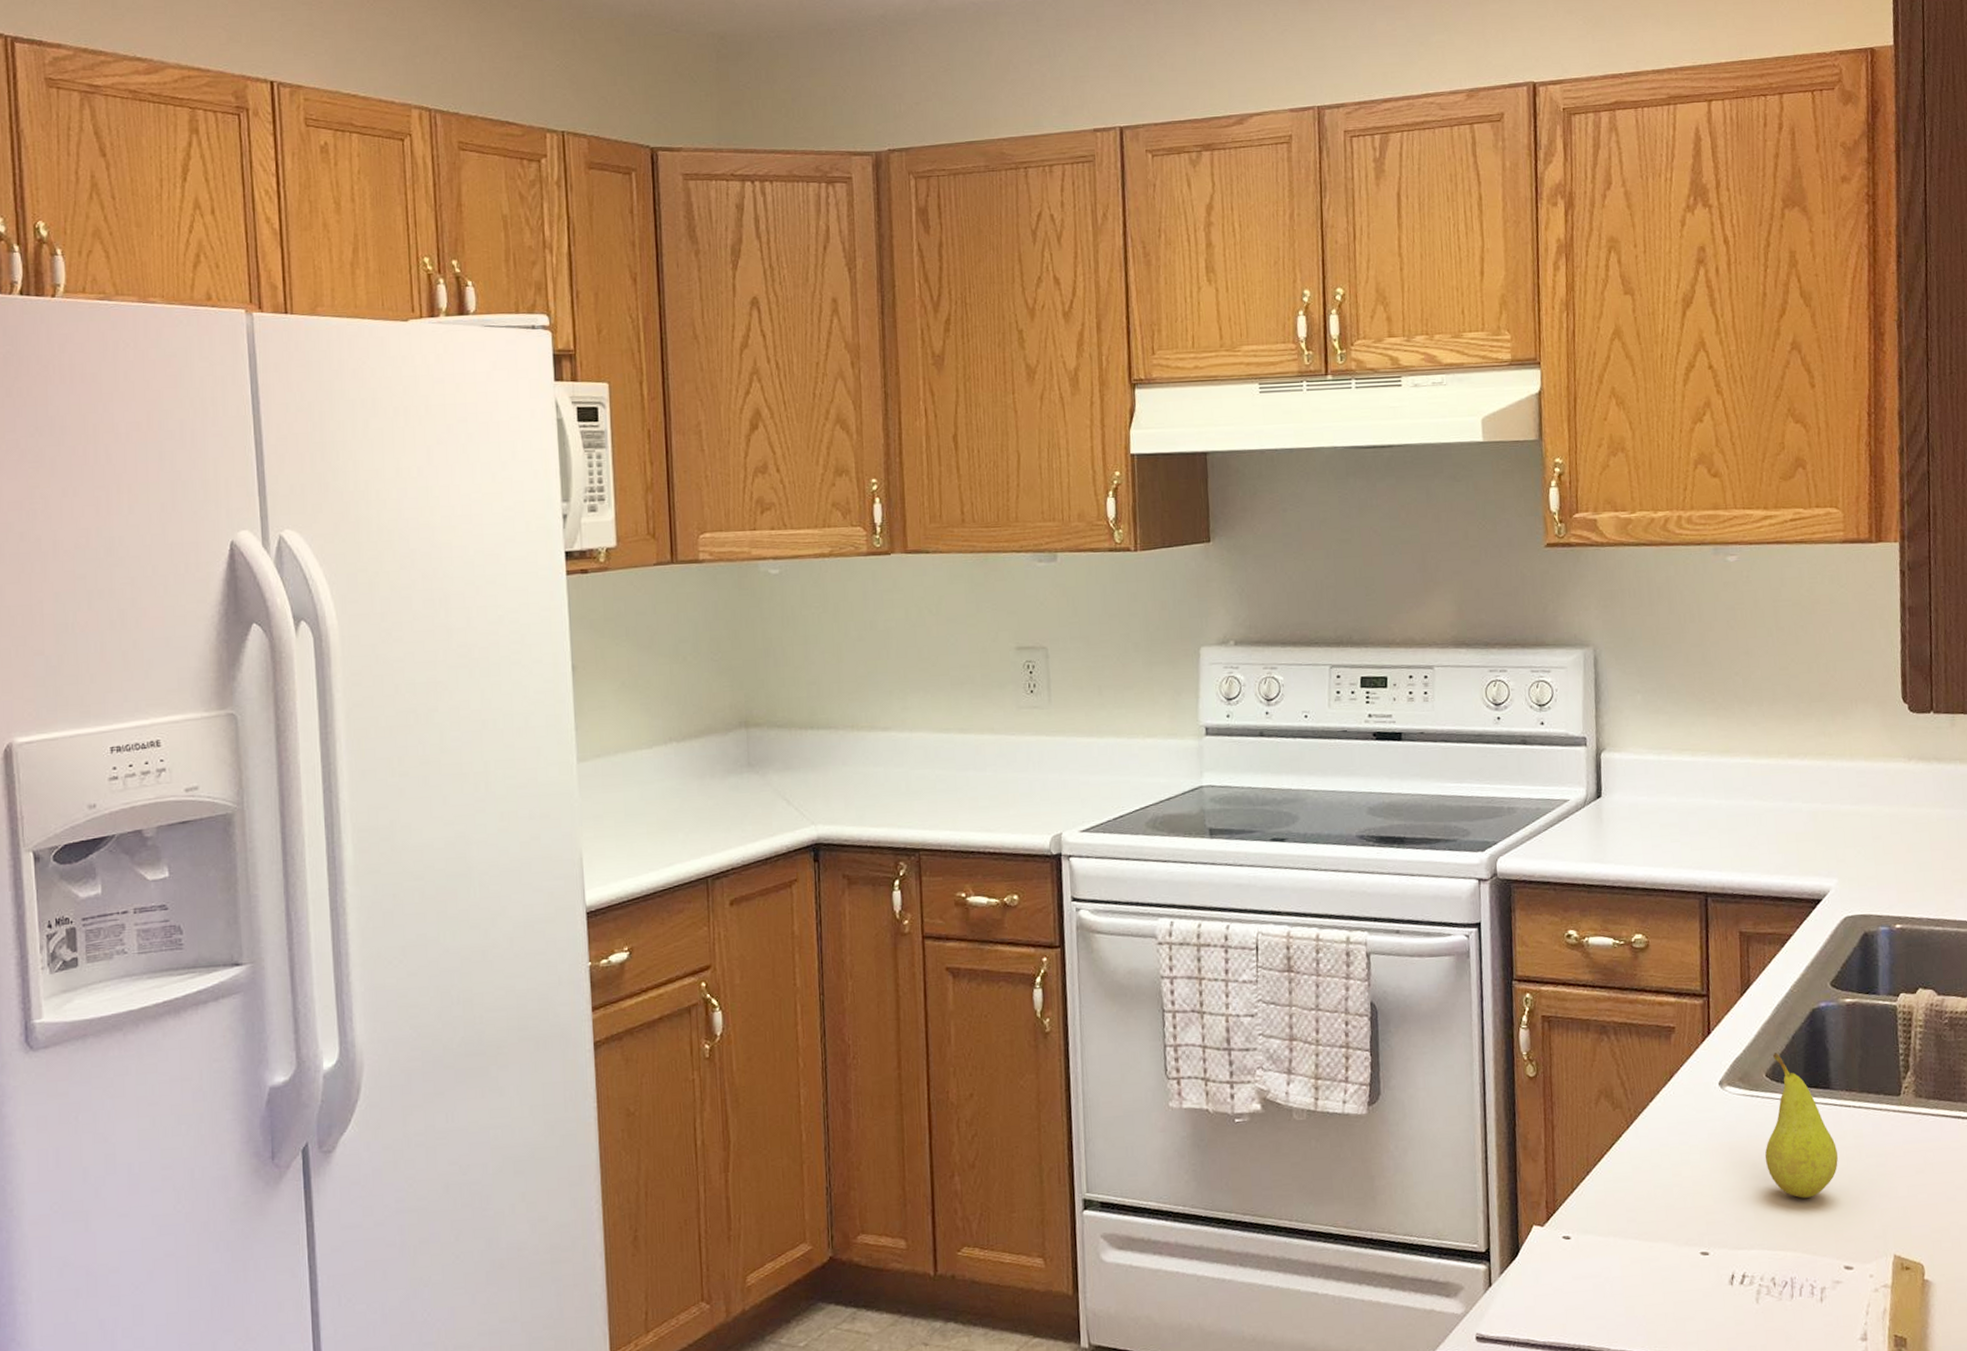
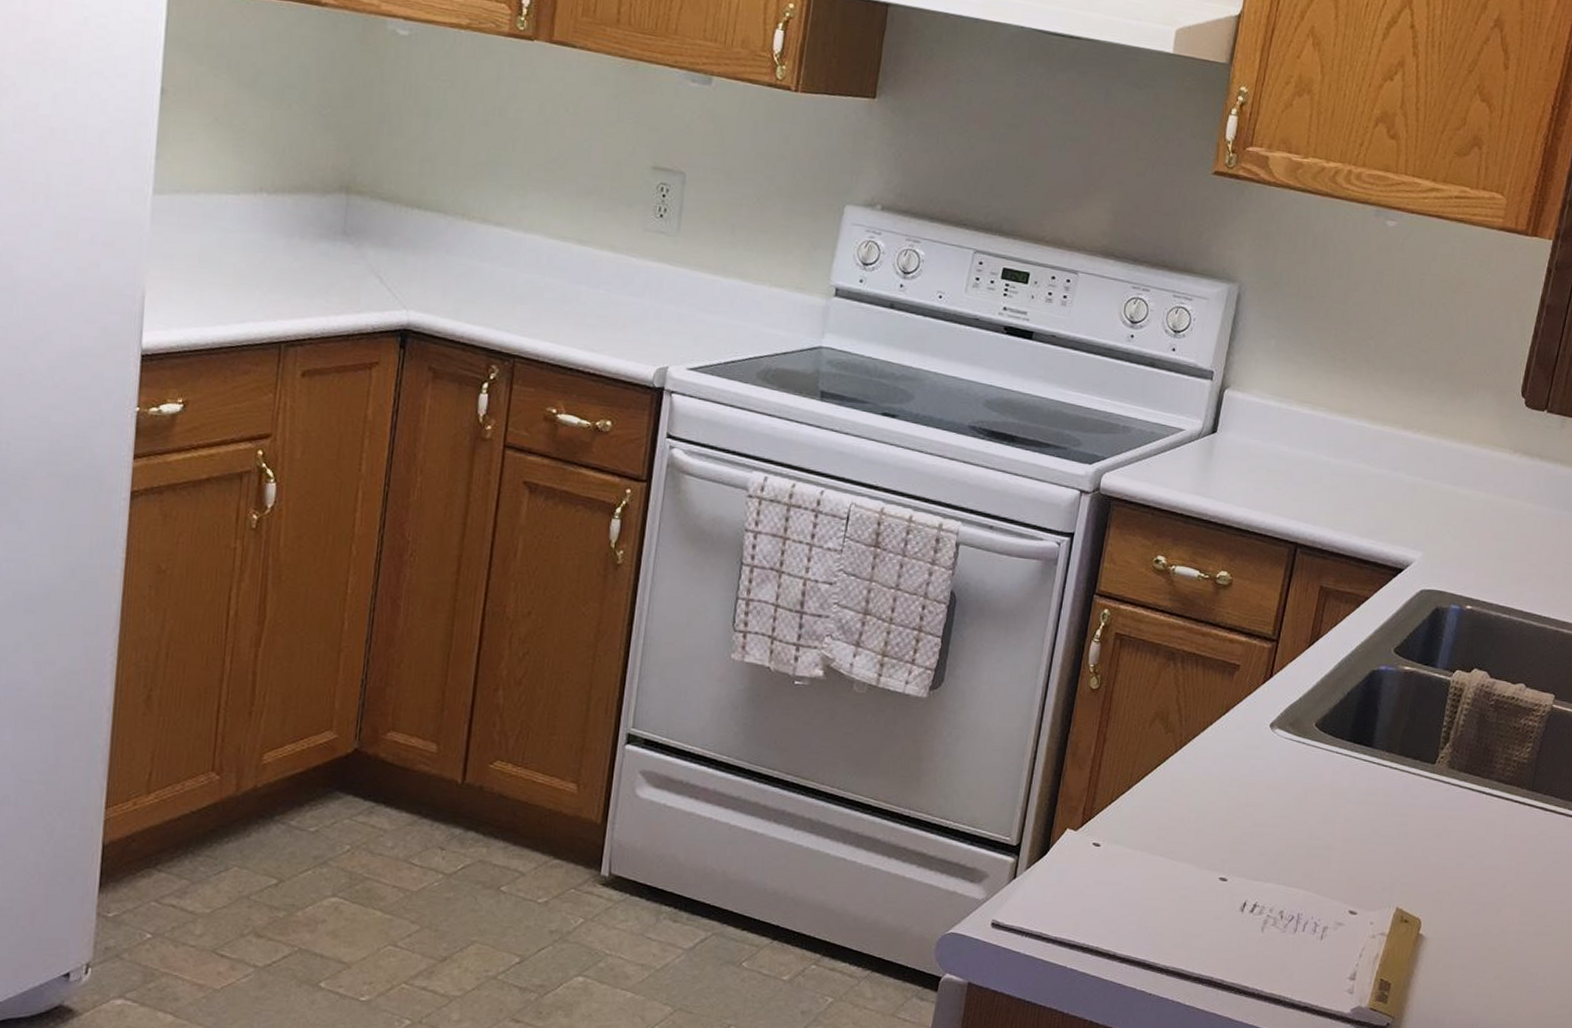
fruit: present [1765,1053,1838,1198] -> none [1298,705,1366,844]

